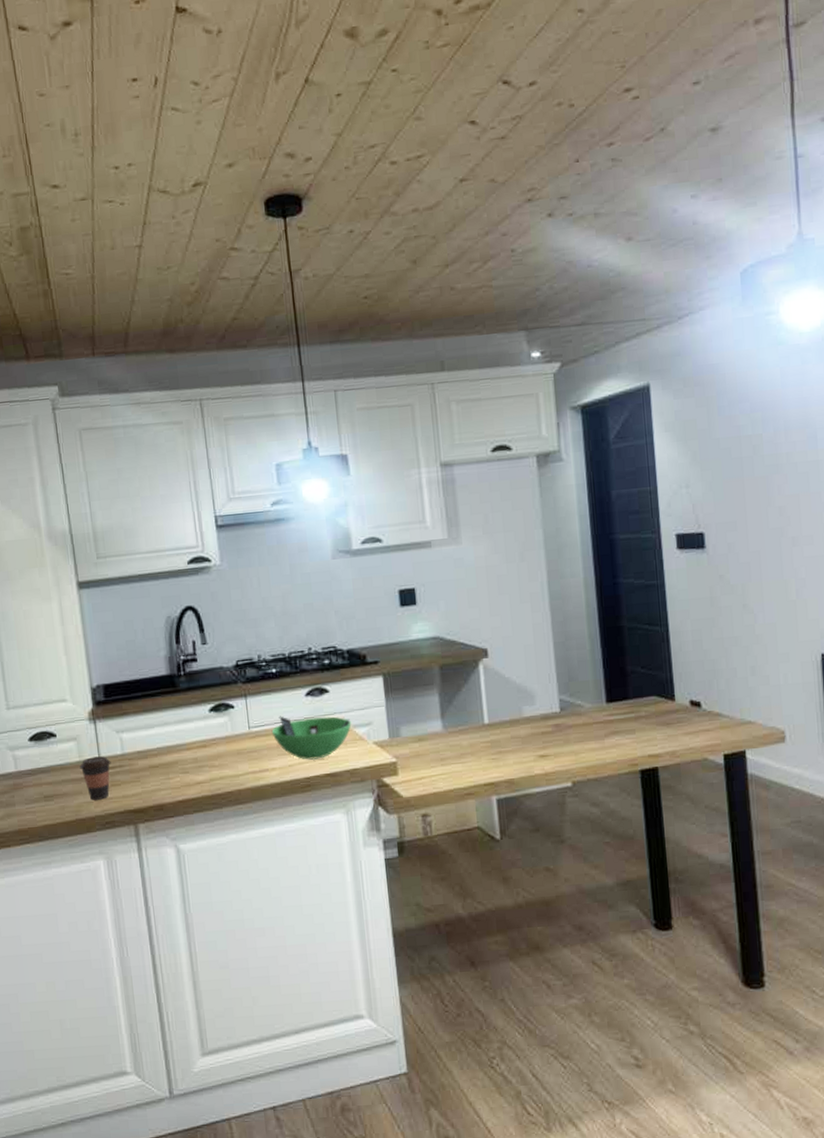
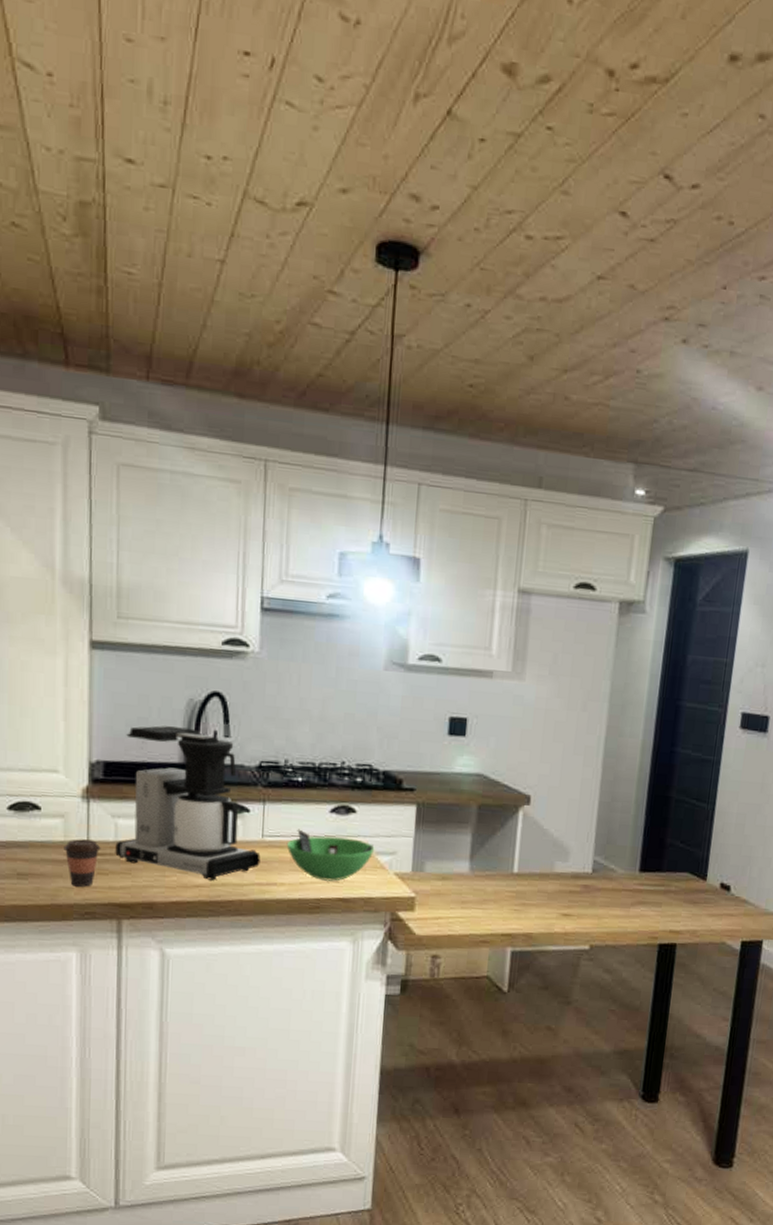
coffee maker: none [118,642,251,776] -> present [115,725,261,880]

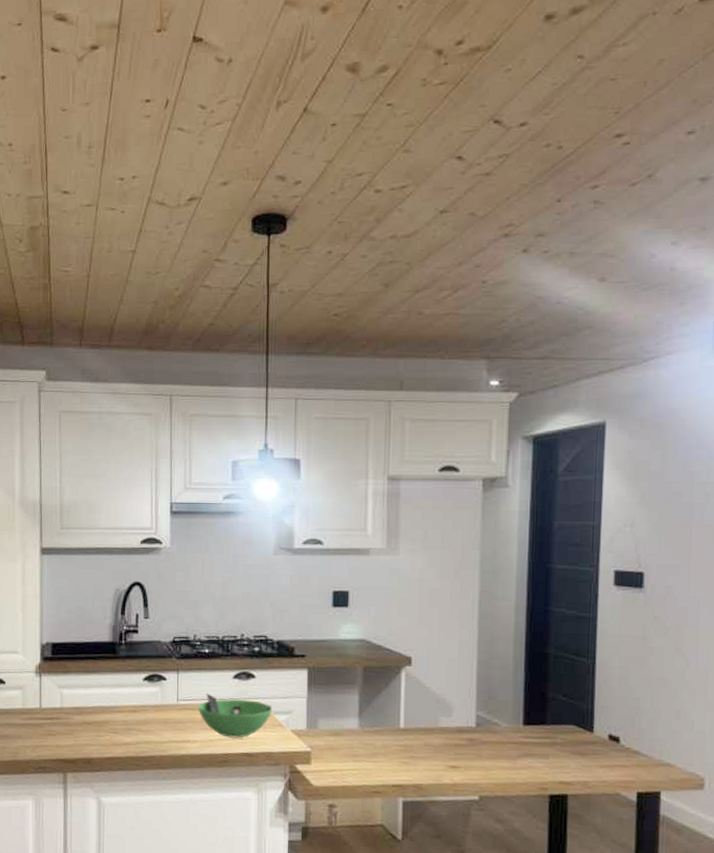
coffee cup: present [63,839,101,887] -> none [22,706,50,746]
coffee maker: present [115,725,261,880] -> none [61,612,176,739]

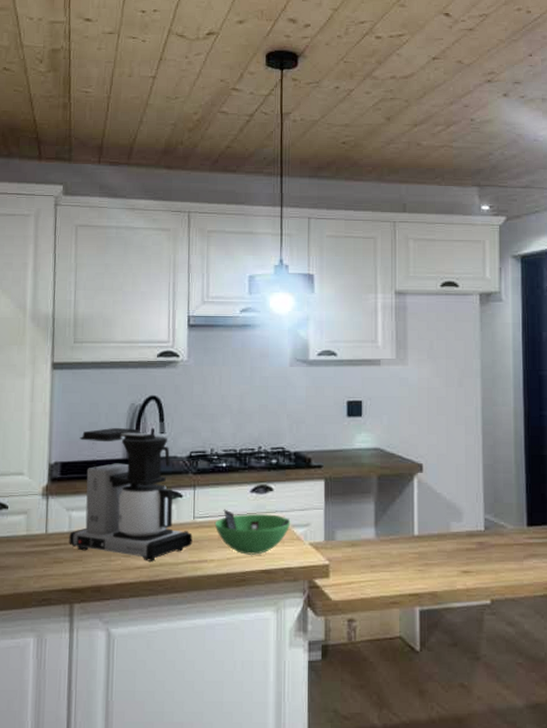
coffee maker: none [61,612,176,739] -> present [69,428,193,561]

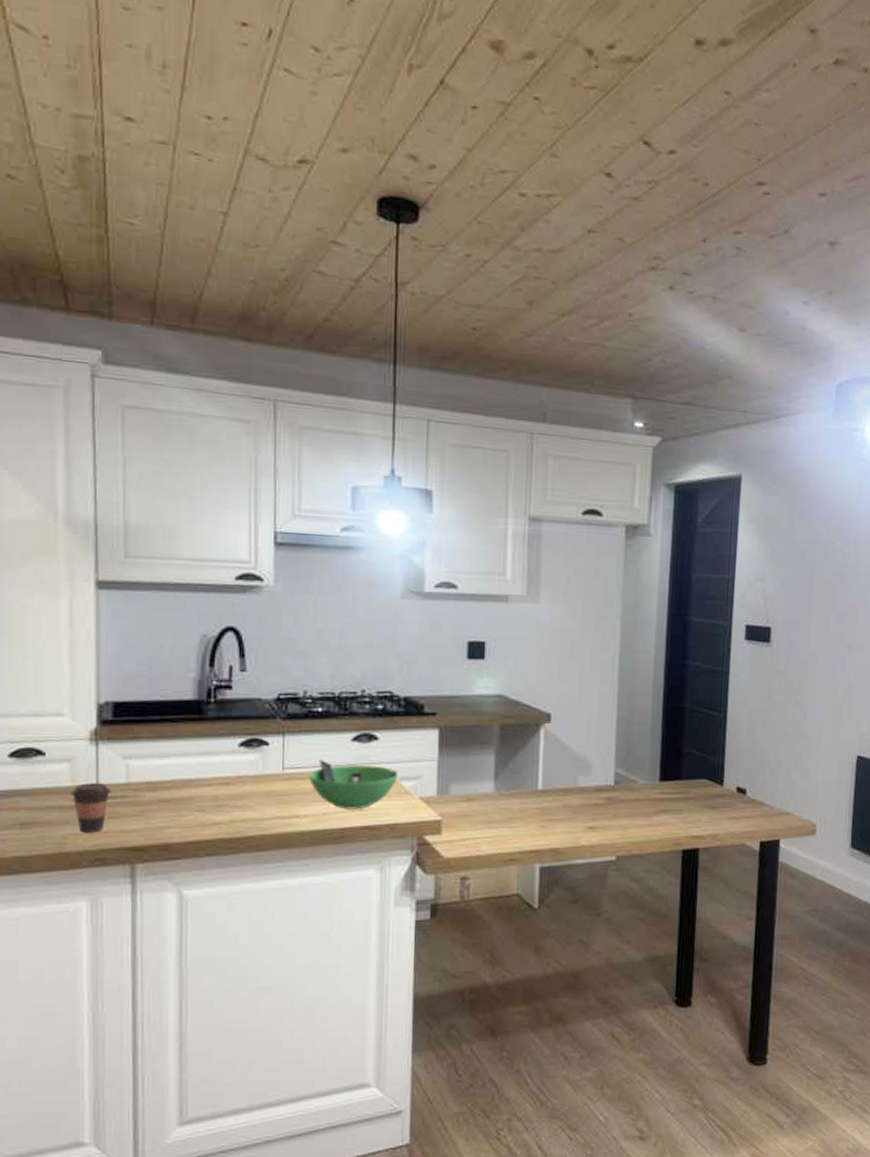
coffee cup: none [26,532,57,576] -> present [71,783,112,833]
coffee maker: present [69,428,193,561] -> none [127,663,282,817]

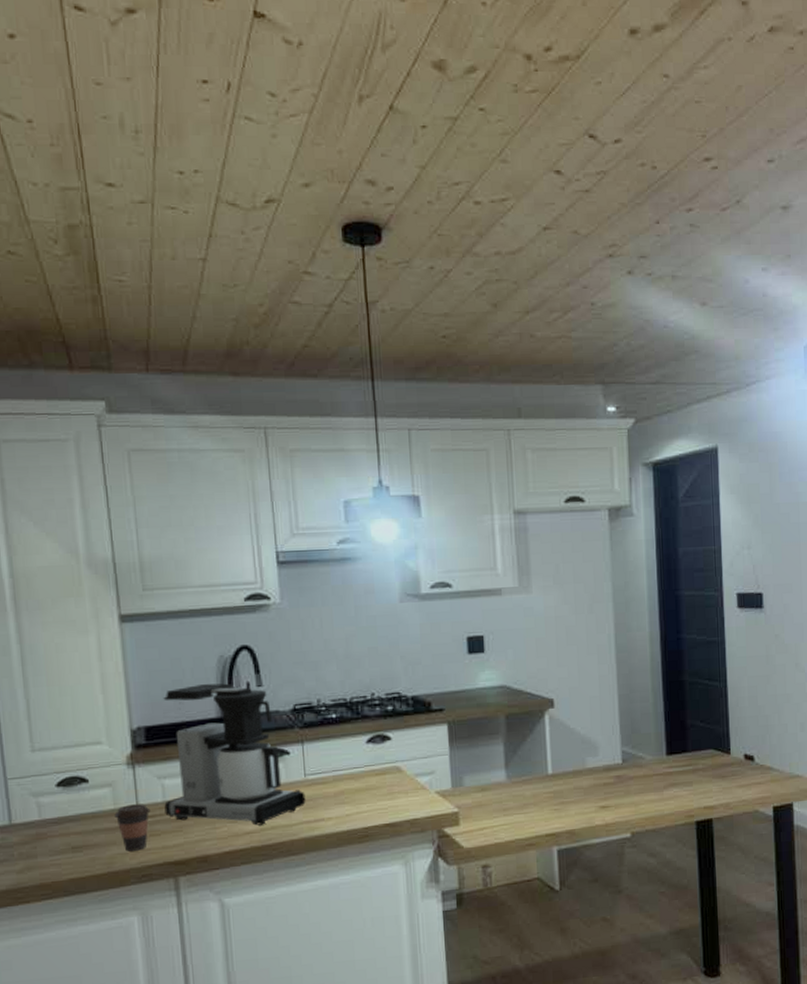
coffee maker: none [127,663,282,817] -> present [163,683,306,826]
bowl: present [308,759,399,810] -> none [329,763,414,809]

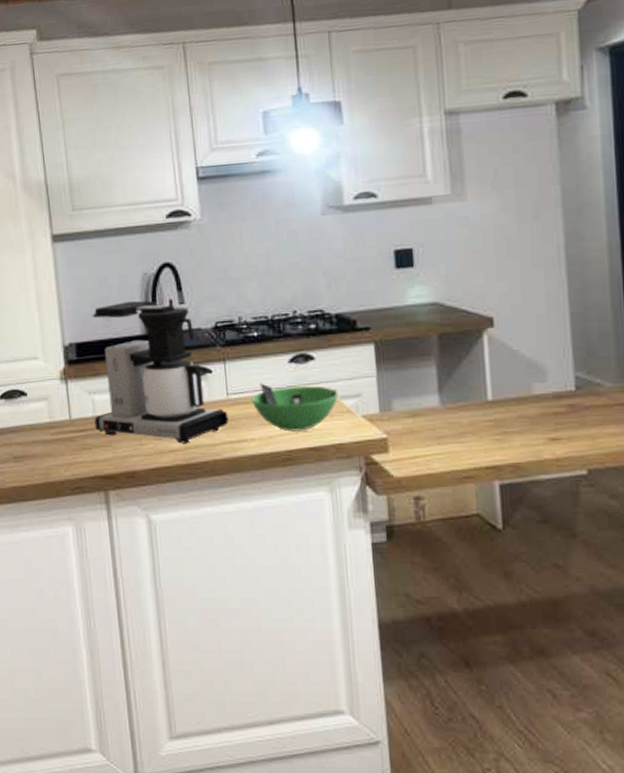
coffee cup: present [114,804,151,851] -> none [50,418,82,463]
bowl: none [329,763,414,809] -> present [251,383,339,432]

